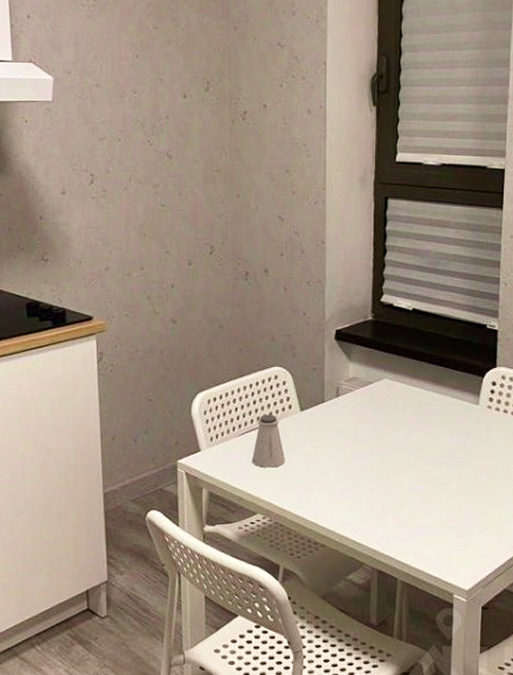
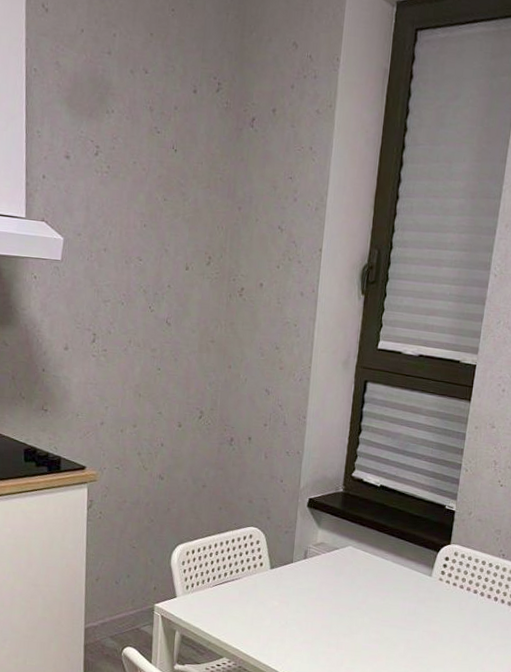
saltshaker: present [251,414,285,468] -> none [222,569,253,618]

